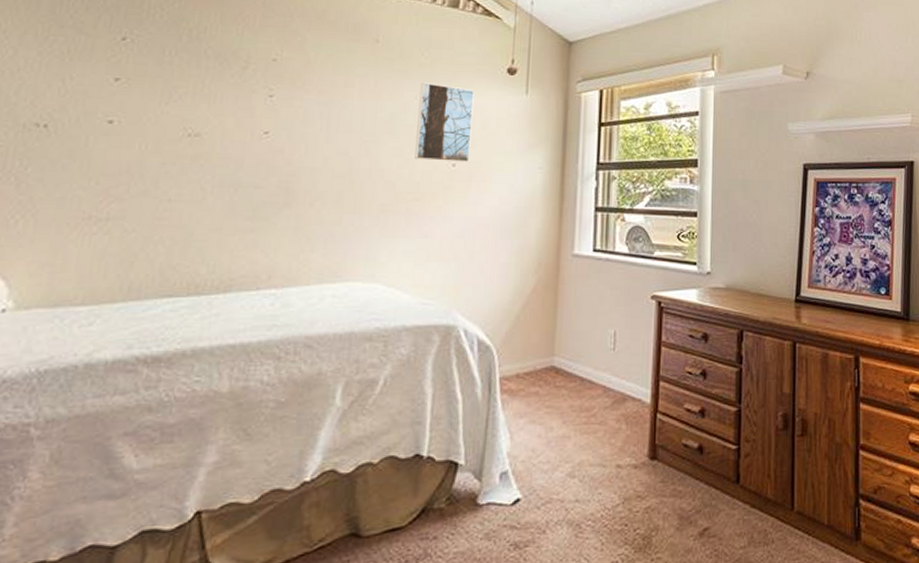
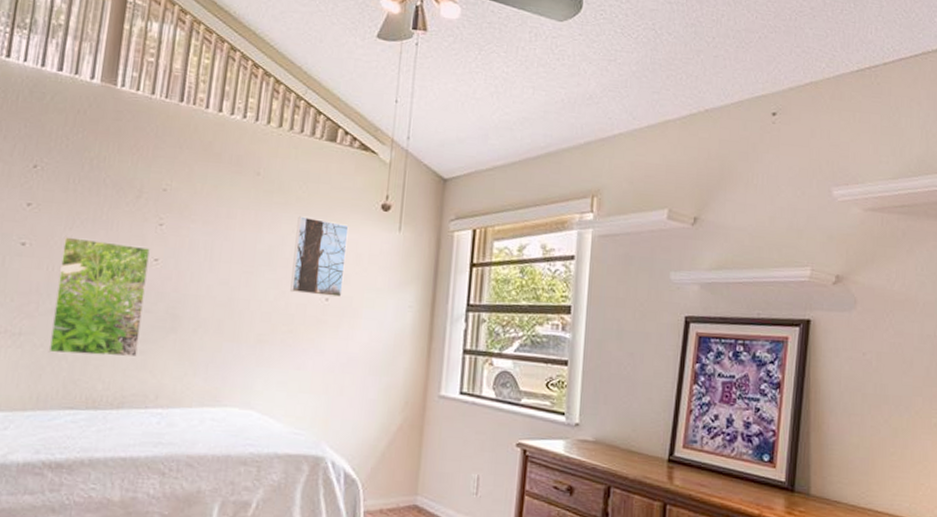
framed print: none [141,111,260,238] -> present [48,235,151,358]

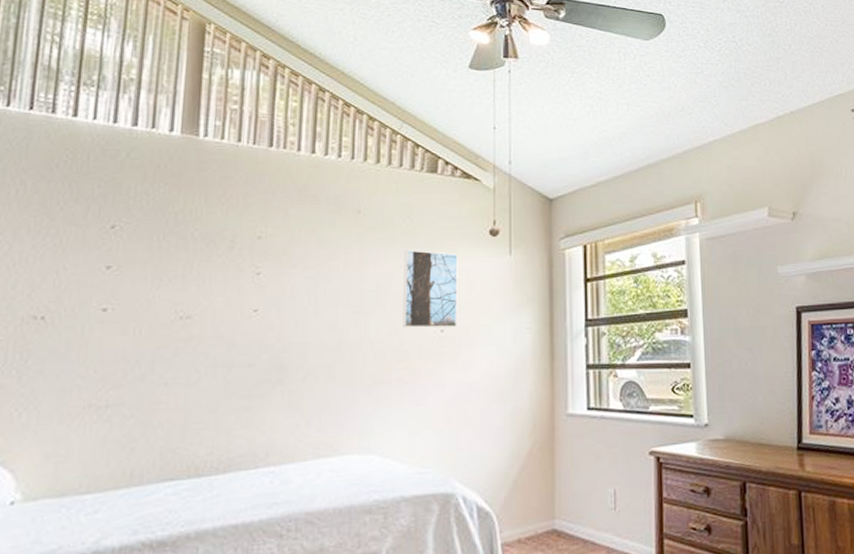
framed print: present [48,235,151,358] -> none [140,296,249,423]

